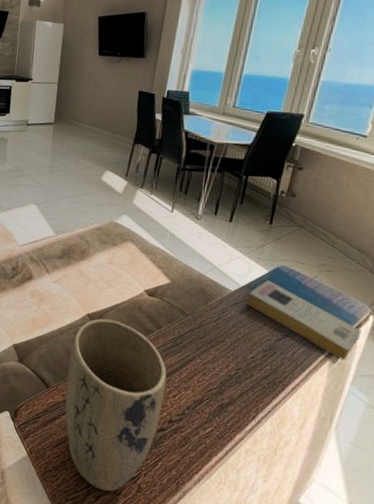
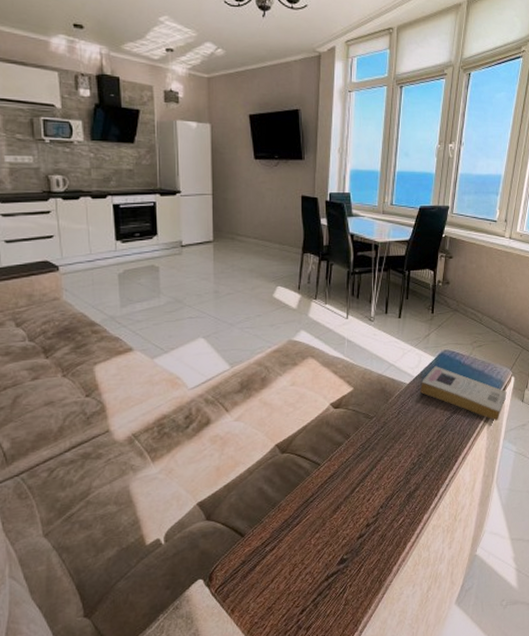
plant pot: present [65,318,167,492] -> none [262,443,360,620]

